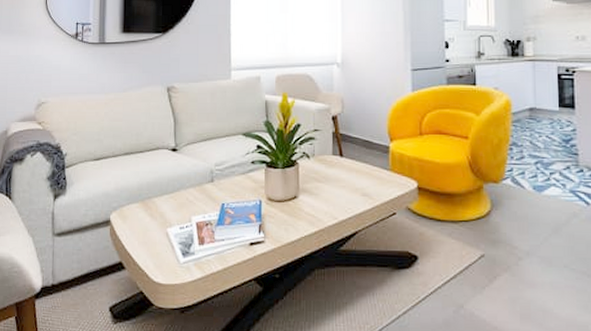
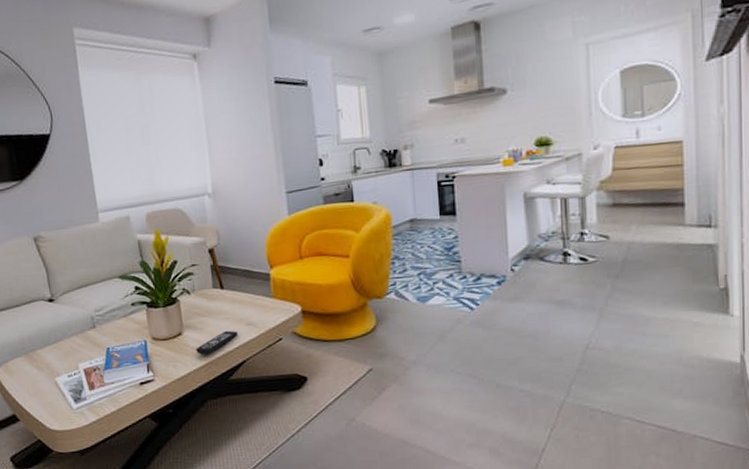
remote control: none [309,199,352,222] -> present [196,330,237,355]

